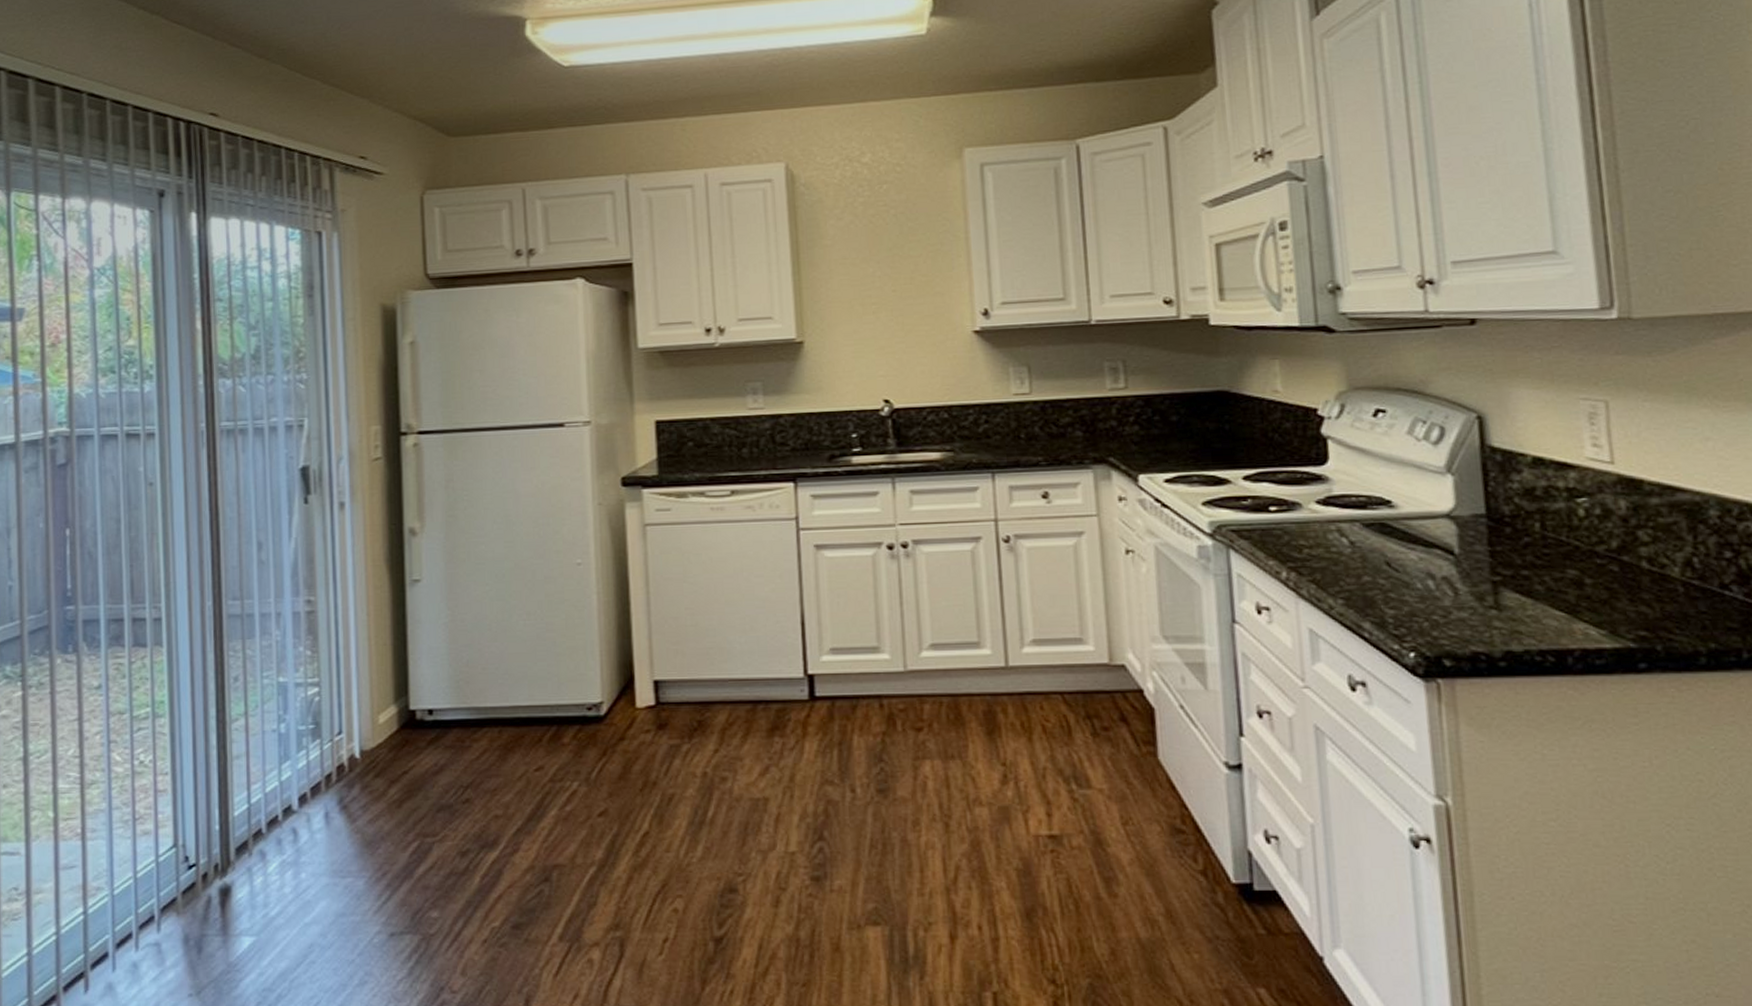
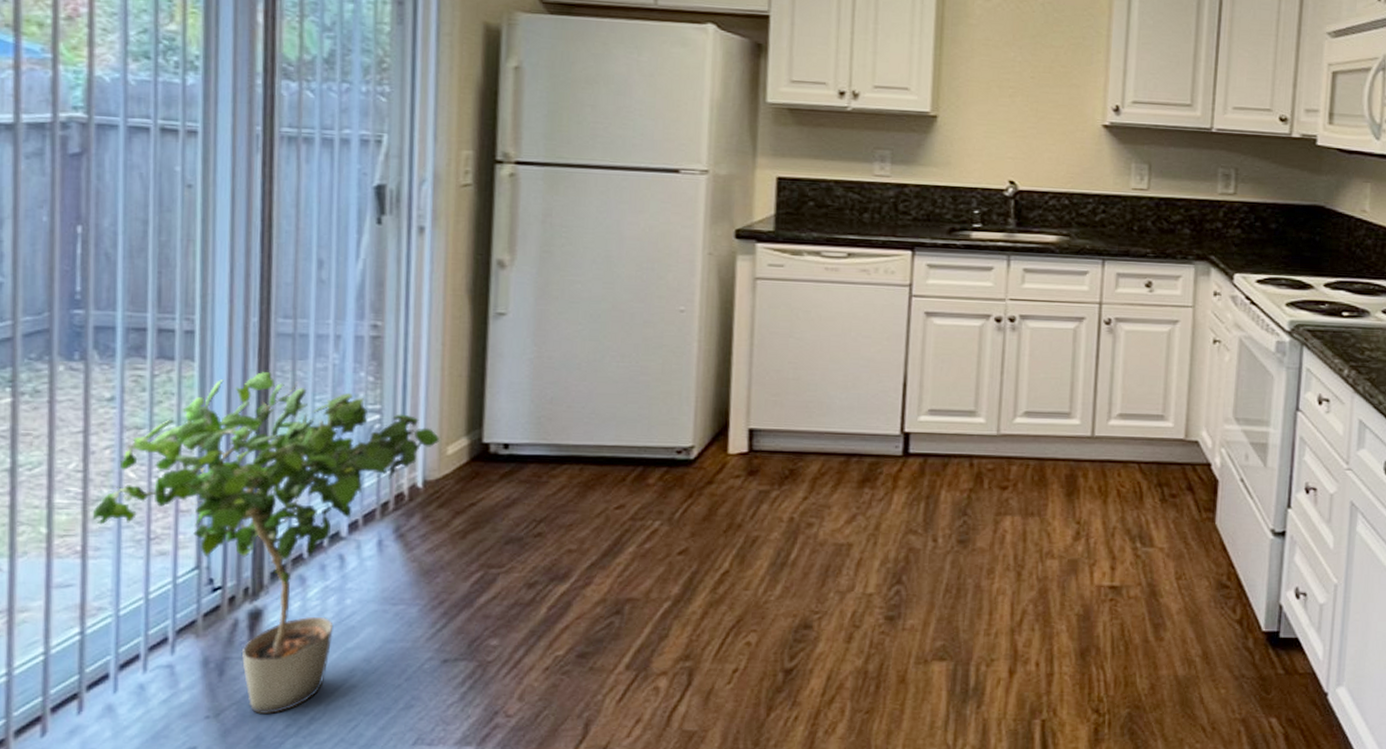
potted plant: none [88,653,372,991] -> present [92,372,441,714]

